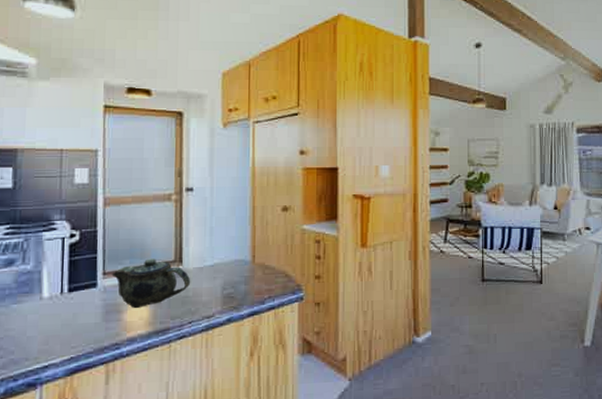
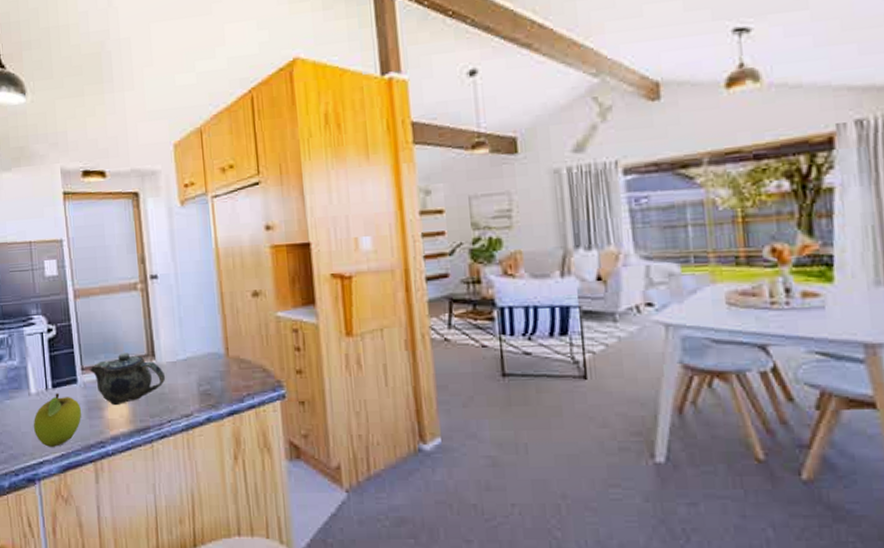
fruit: none [41,297,98,351] -> present [33,393,81,447]

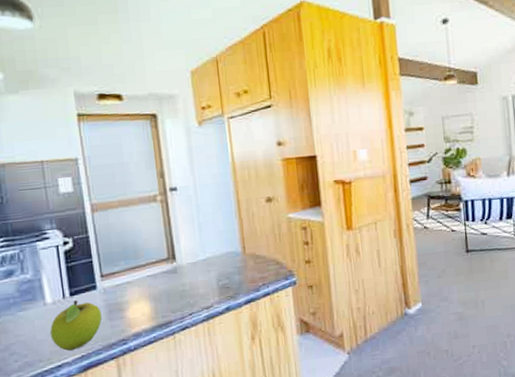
teapot: present [89,352,166,405] -> none [109,258,187,306]

